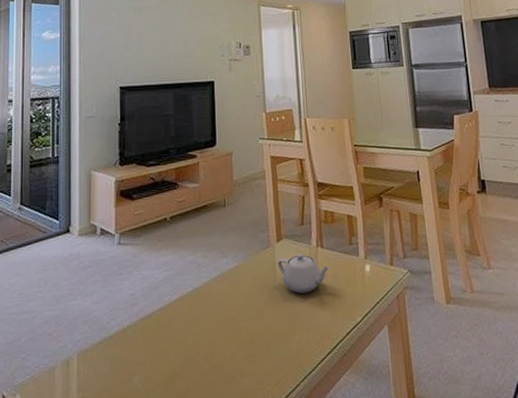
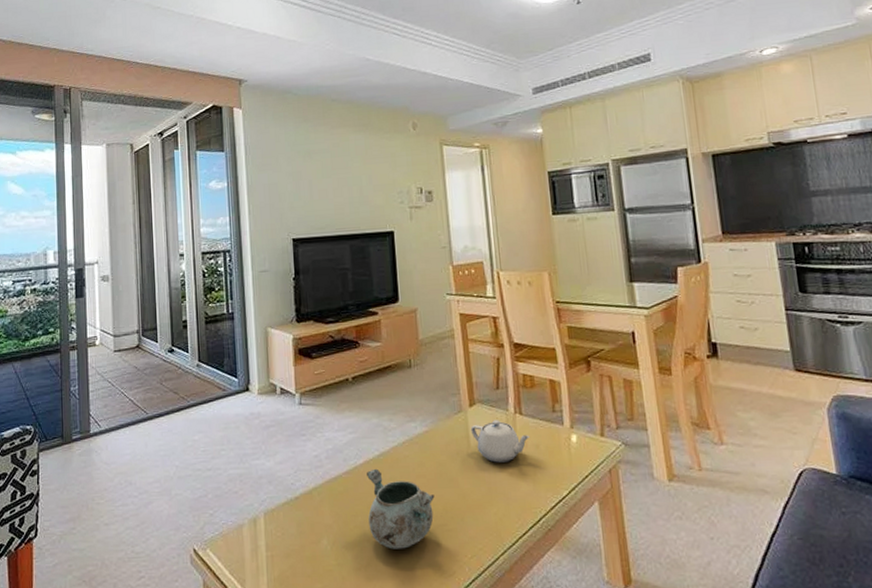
decorative bowl: none [180,304,243,383] -> present [367,468,435,549]

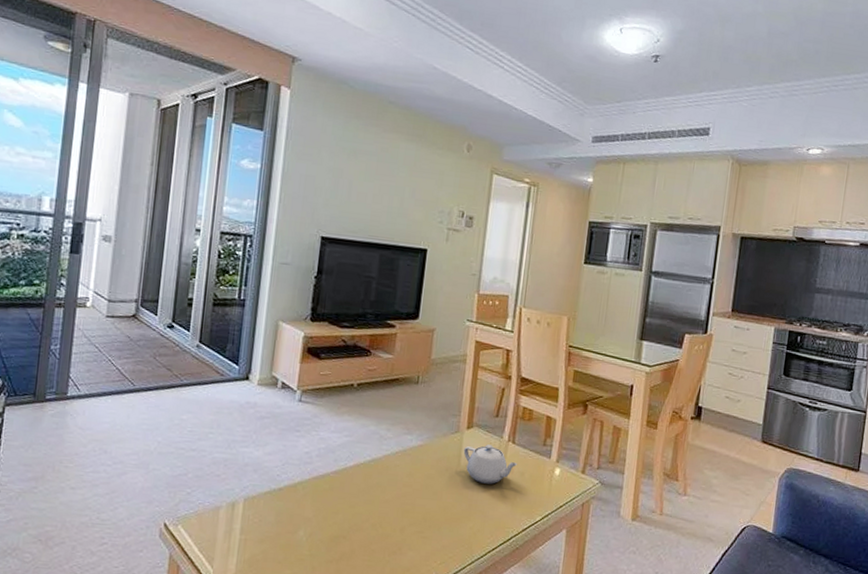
decorative bowl: present [367,468,435,549] -> none [348,472,417,549]

